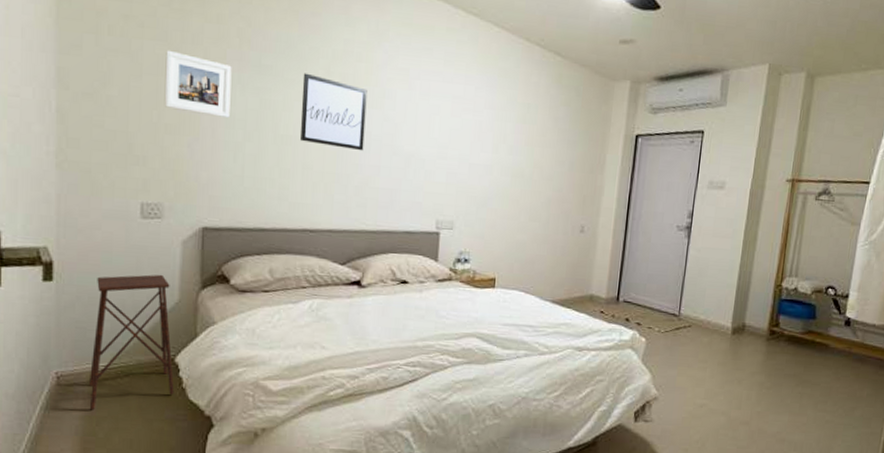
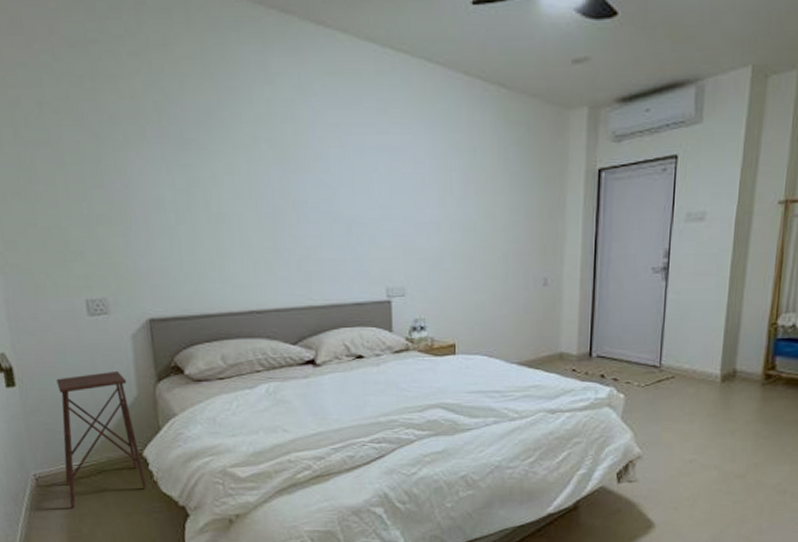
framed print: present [164,50,232,118] -> none [85,135,159,201]
wall art: present [300,73,368,151] -> none [228,142,301,222]

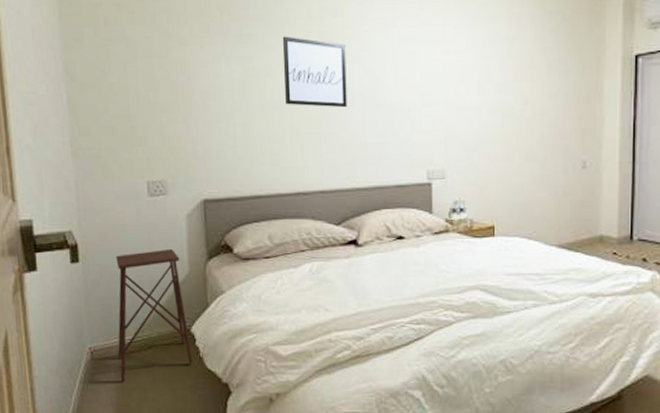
wall art: none [228,142,301,222] -> present [282,36,347,108]

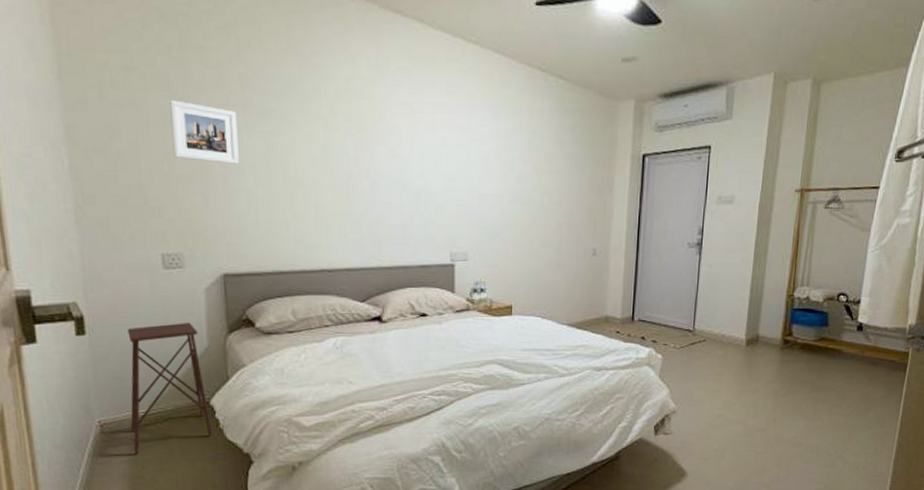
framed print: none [155,32,218,91] -> present [170,99,239,164]
wall art: present [282,36,347,108] -> none [307,113,374,189]

